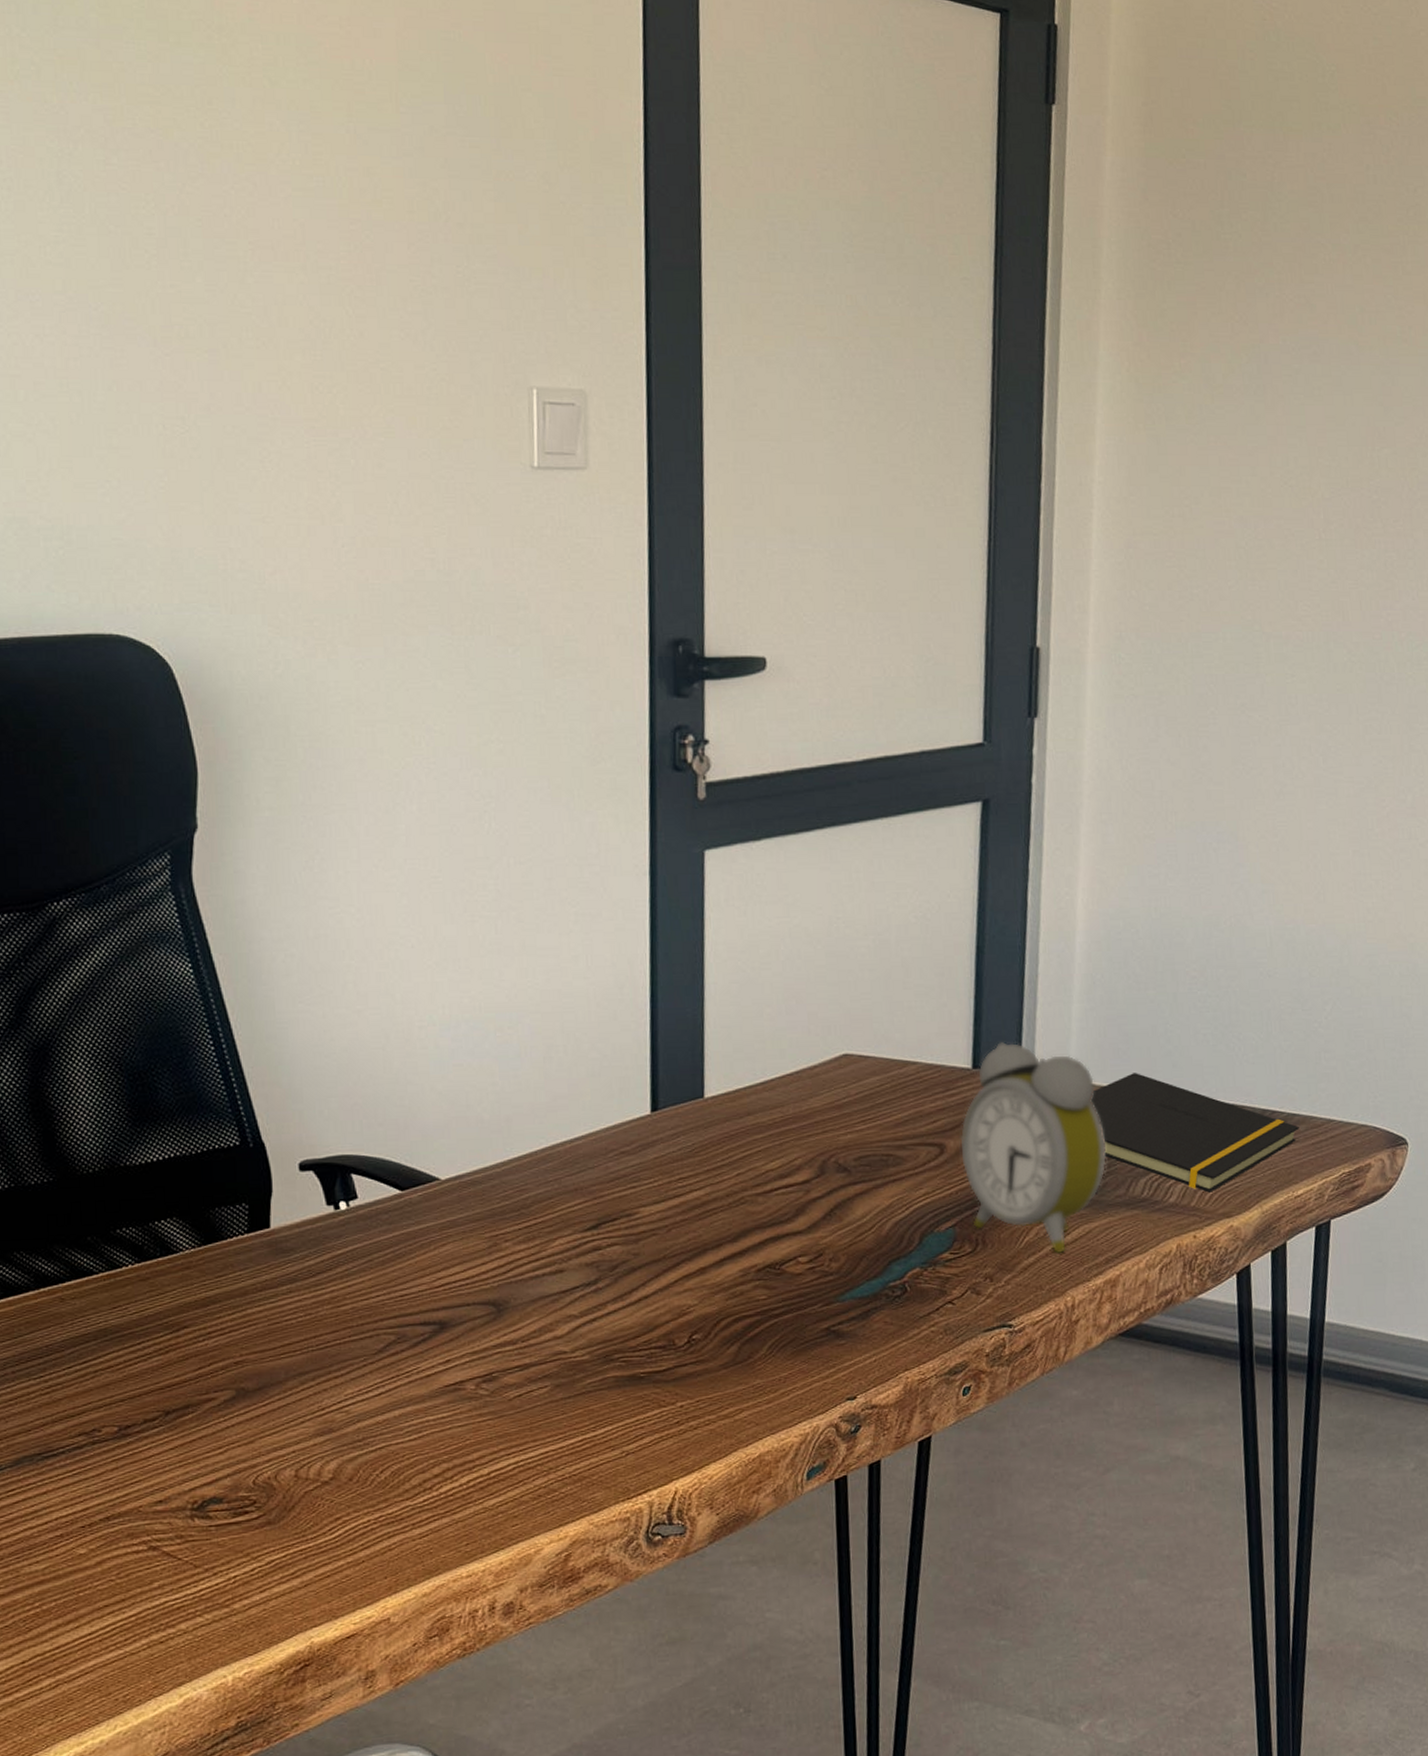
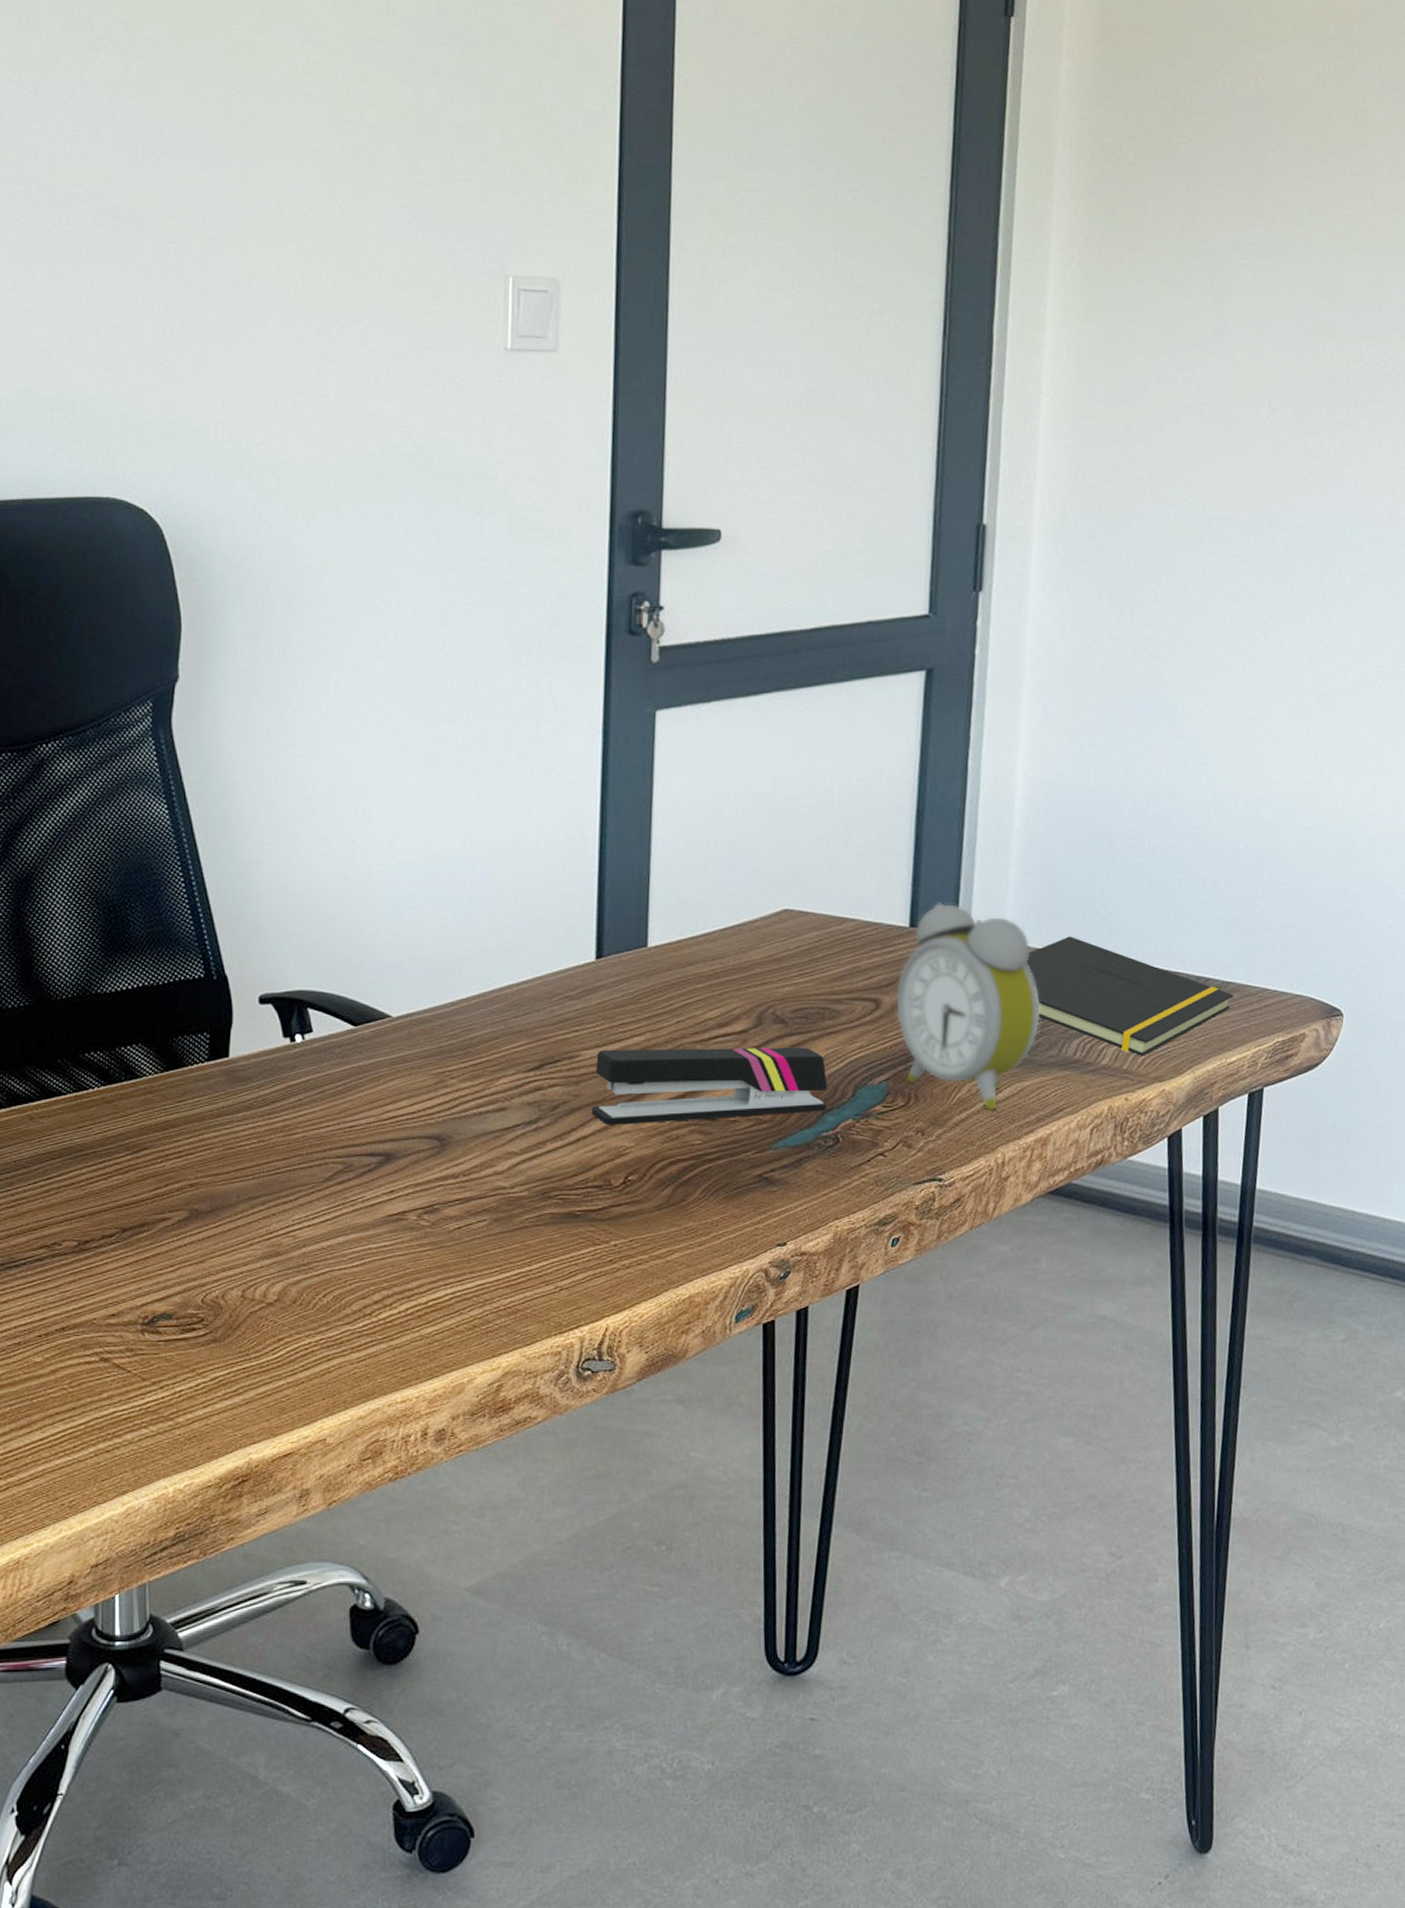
stapler: none [651,1196,894,1284] -> present [591,1047,828,1125]

